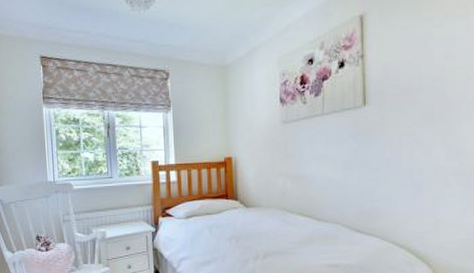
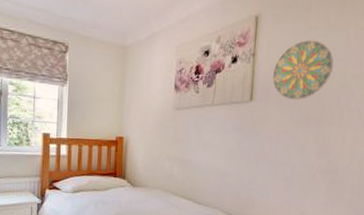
decorative plate: none [385,32,454,99] -> present [272,39,334,100]

